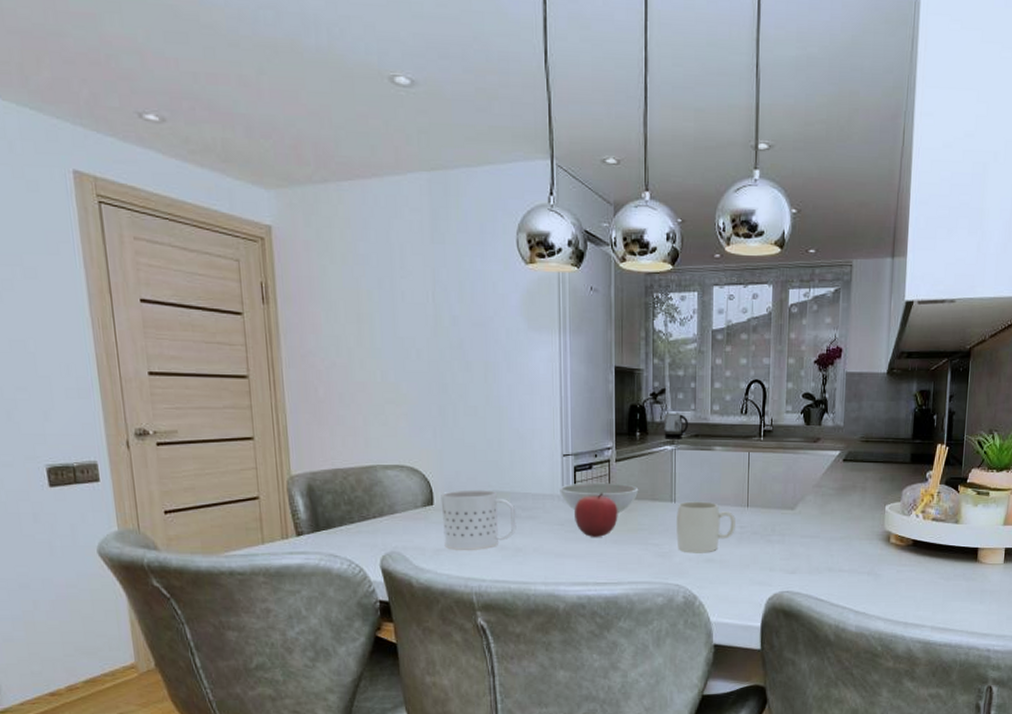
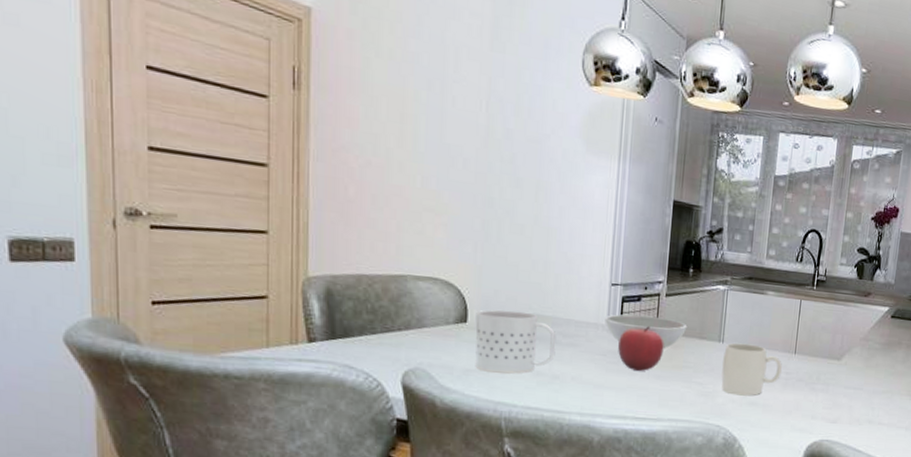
kettle: present [663,411,689,440] -> none [717,252,744,281]

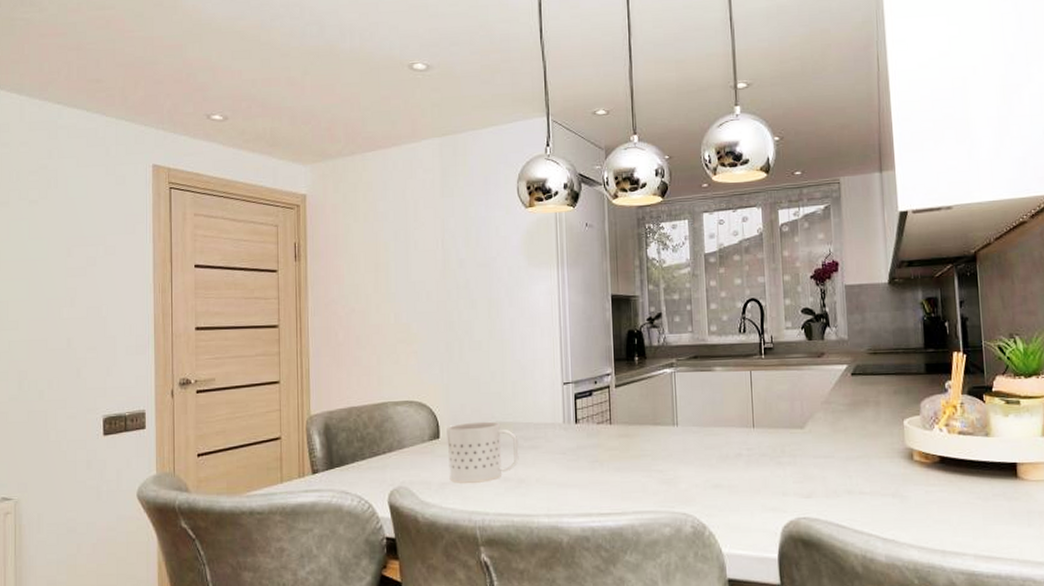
bowl: present [604,314,688,349] -> none [560,408,640,440]
fruit: present [618,326,664,371] -> none [576,419,620,465]
mug: present [721,342,782,396] -> none [680,423,742,479]

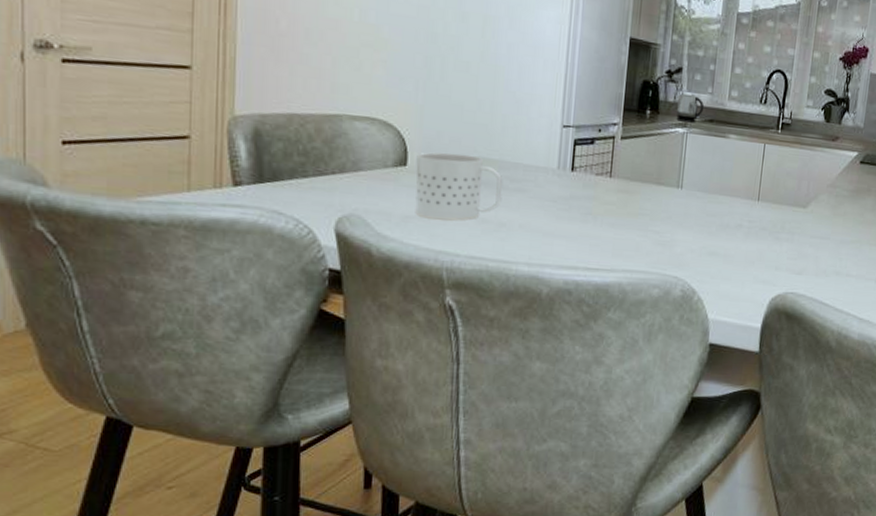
kettle: none [660,334,687,363] -> present [676,92,705,123]

